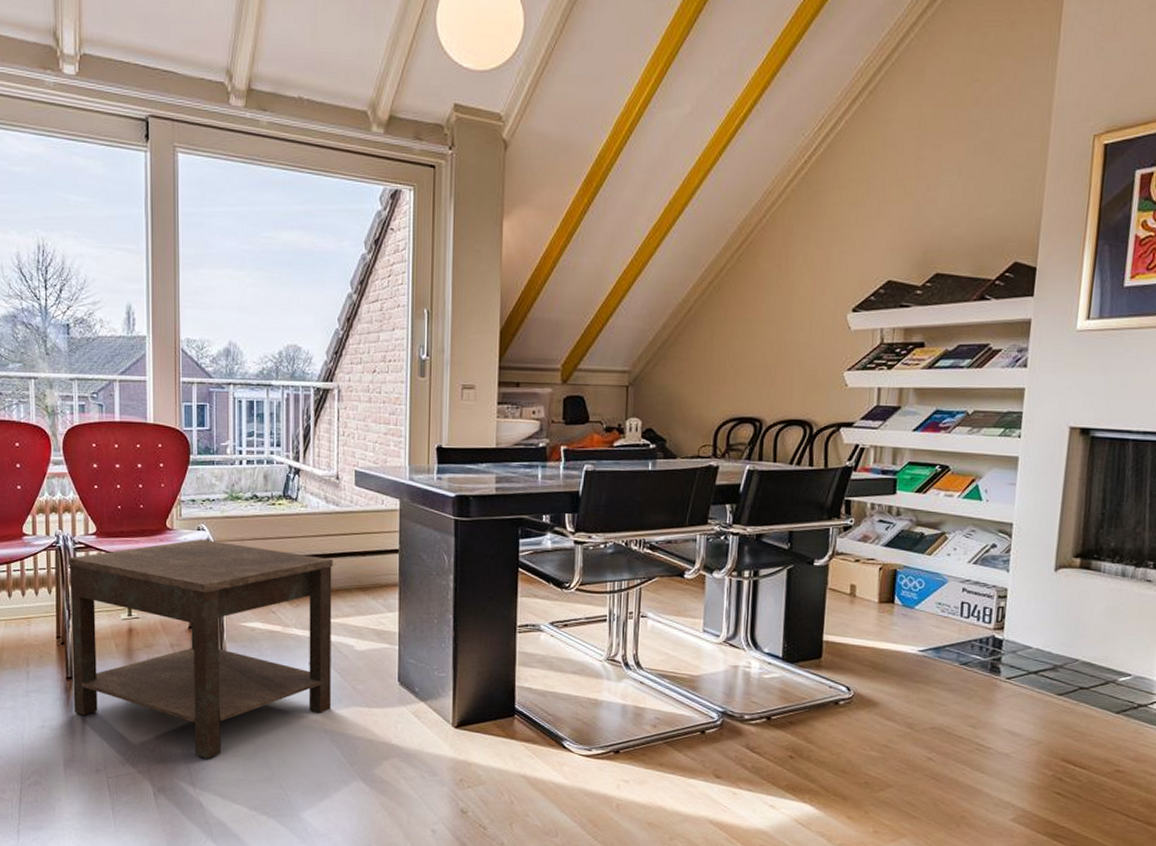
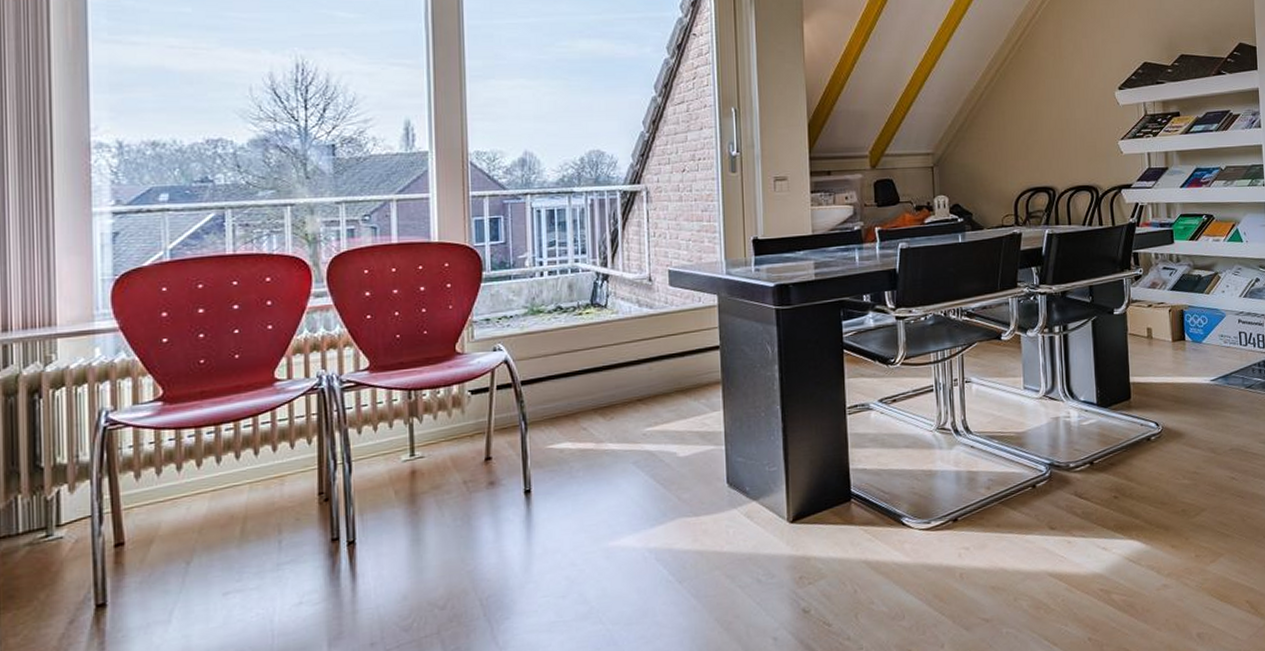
side table: present [67,538,333,760] -> none [332,359,654,607]

